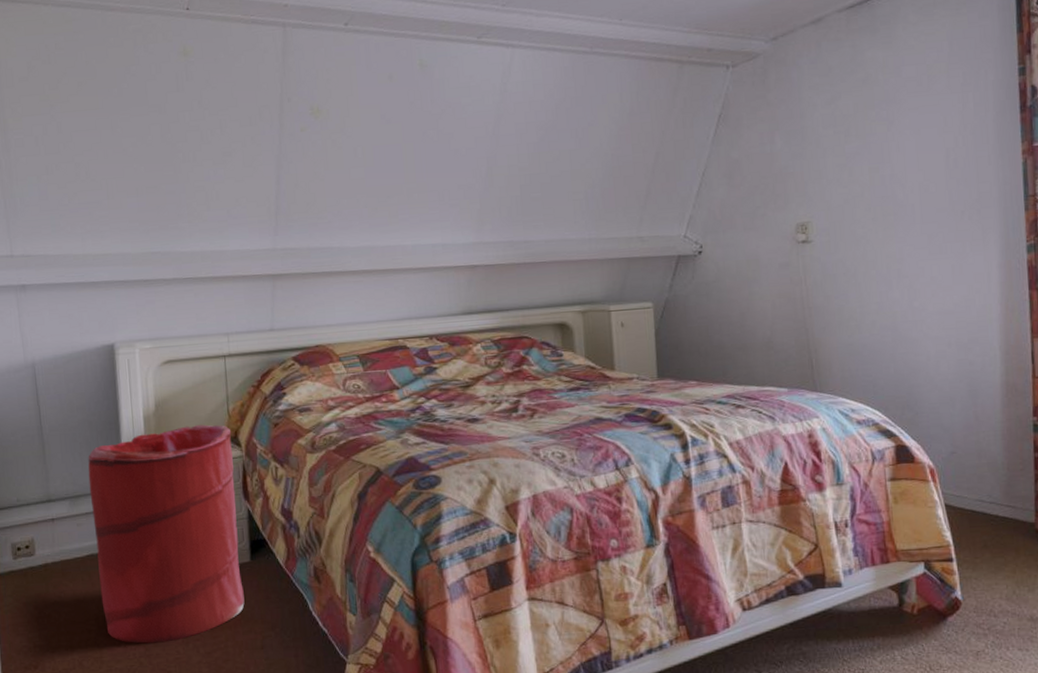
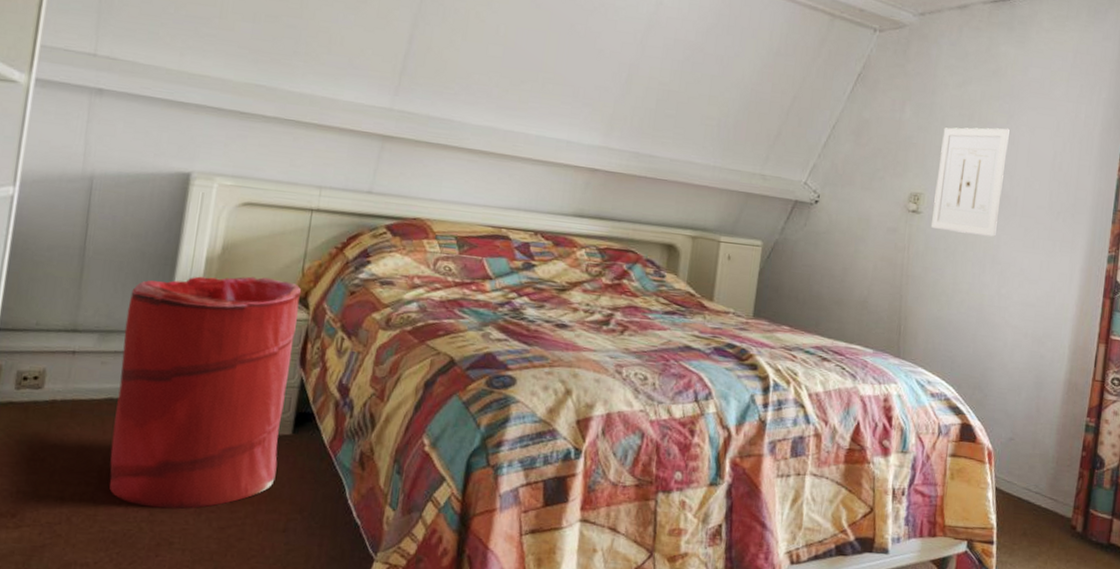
wall art: none [820,135,897,255] -> present [931,127,1010,237]

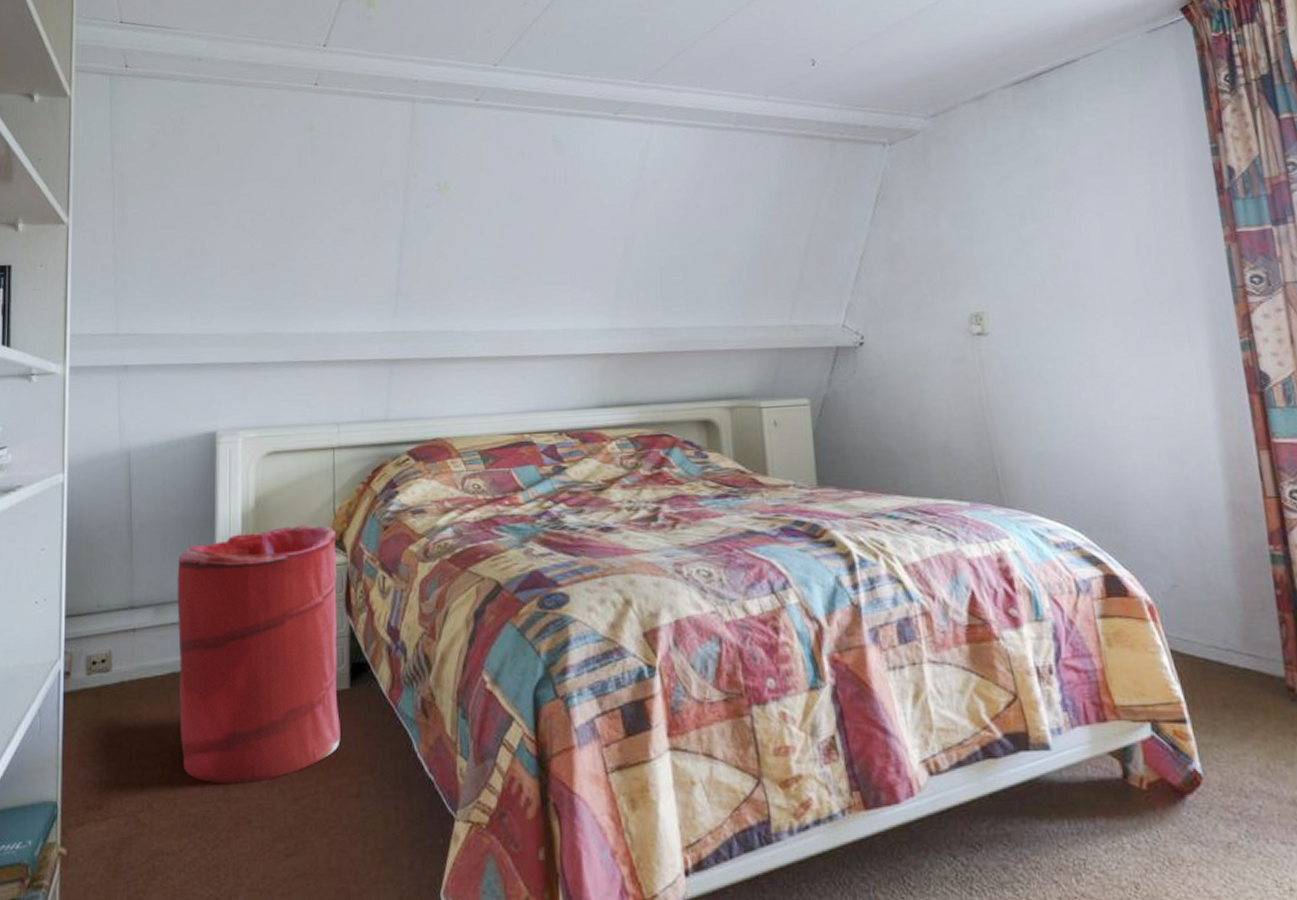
wall art: present [931,127,1010,237] -> none [991,218,1088,350]

